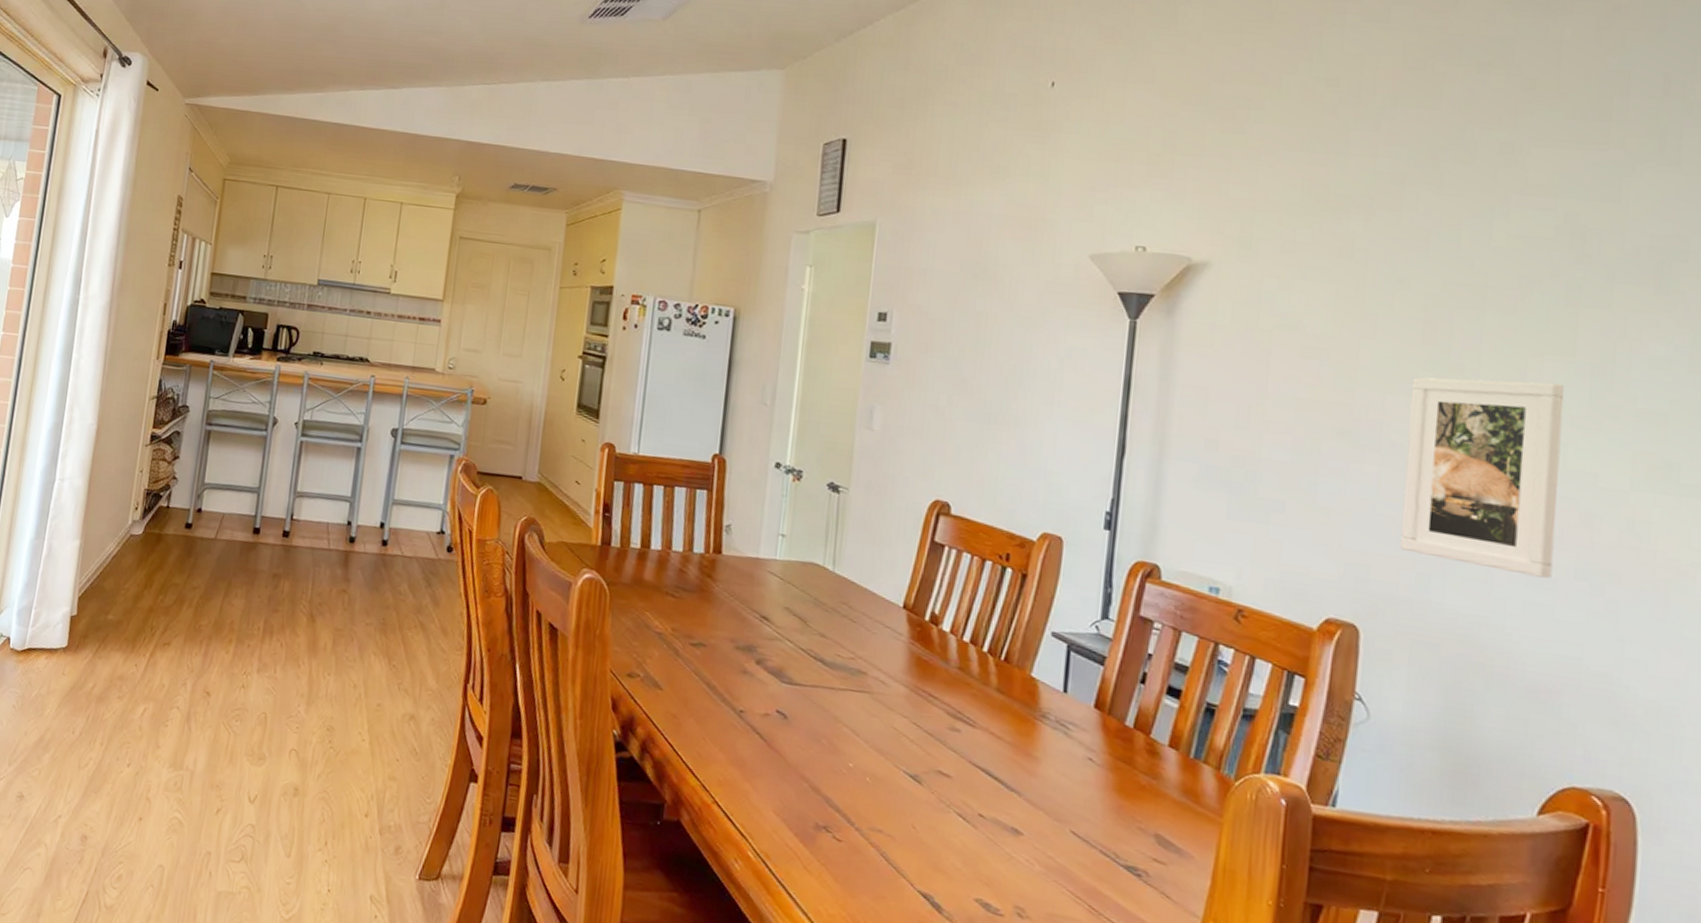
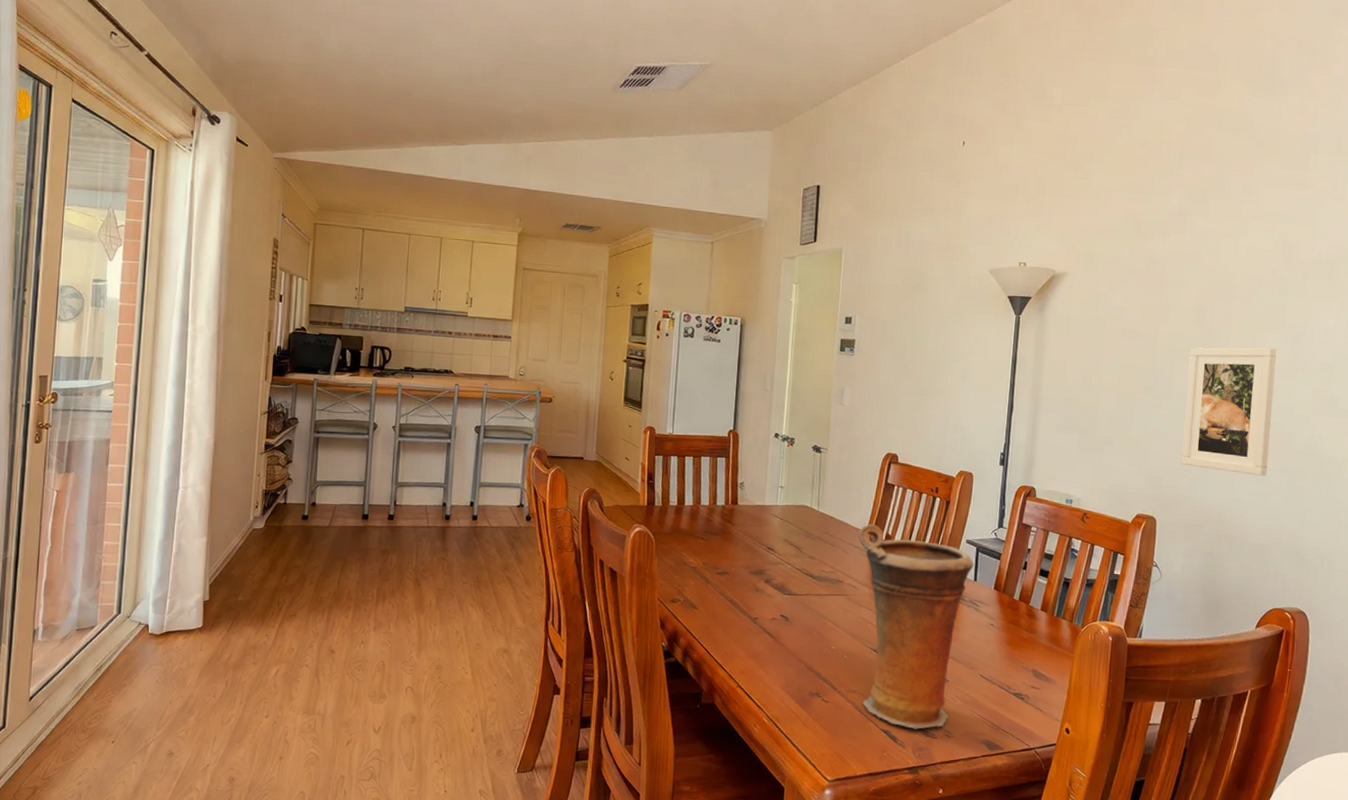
vase: none [889,596,1064,901] -> present [858,524,974,729]

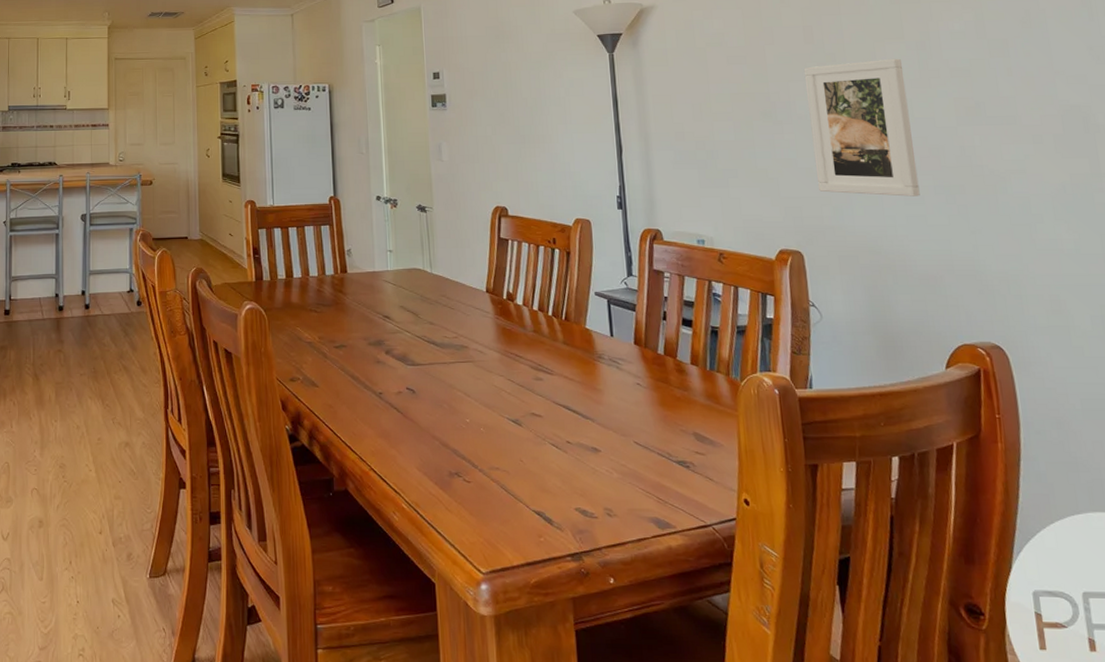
vase: present [858,524,974,729] -> none [477,283,608,509]

